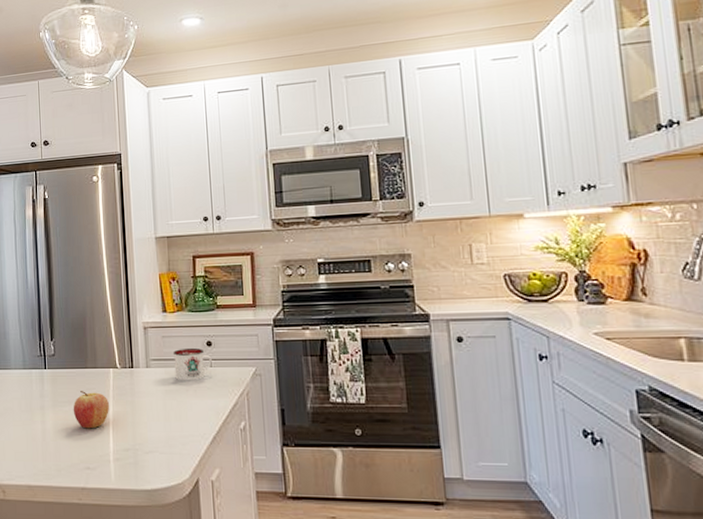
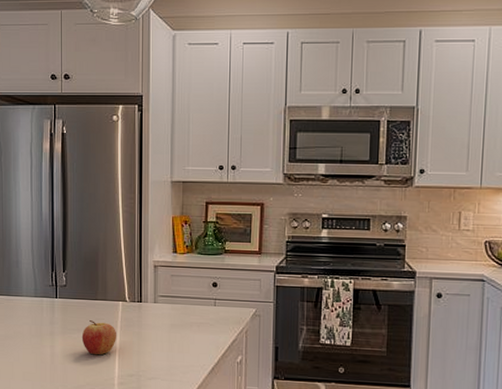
mug: present [172,347,212,381] -> none [180,287,216,318]

